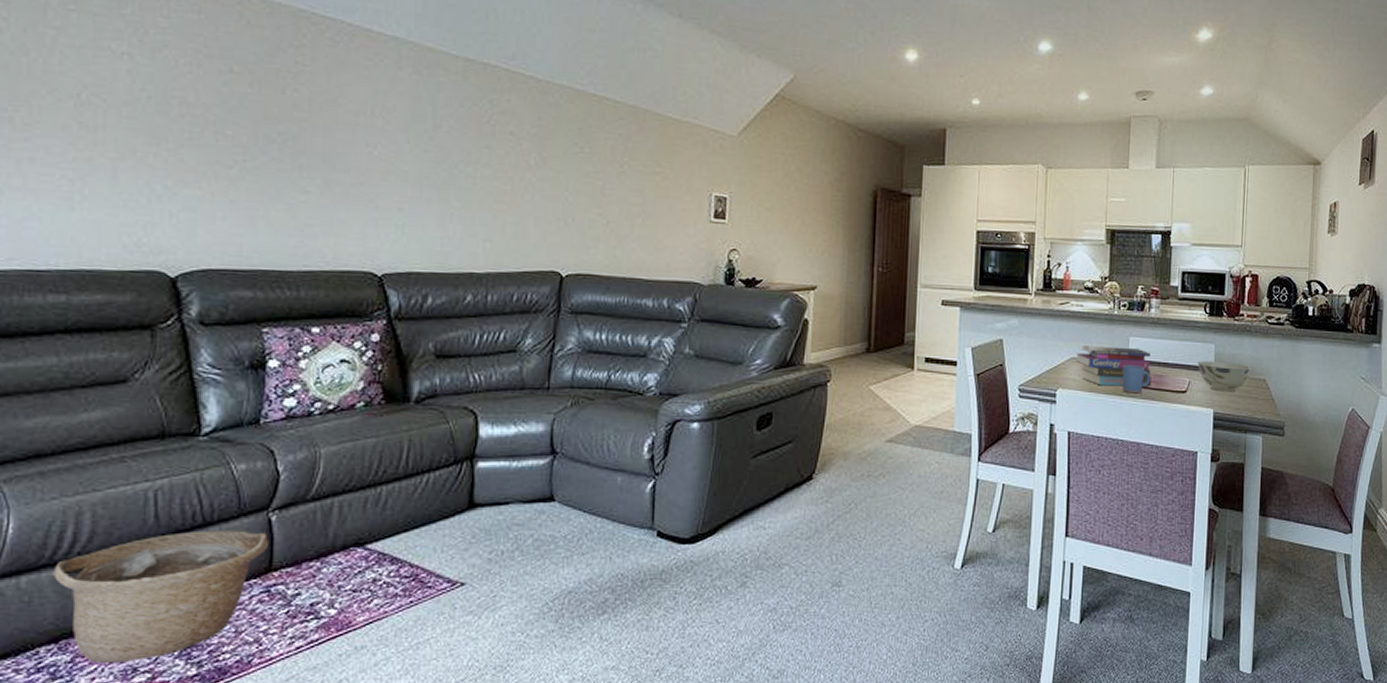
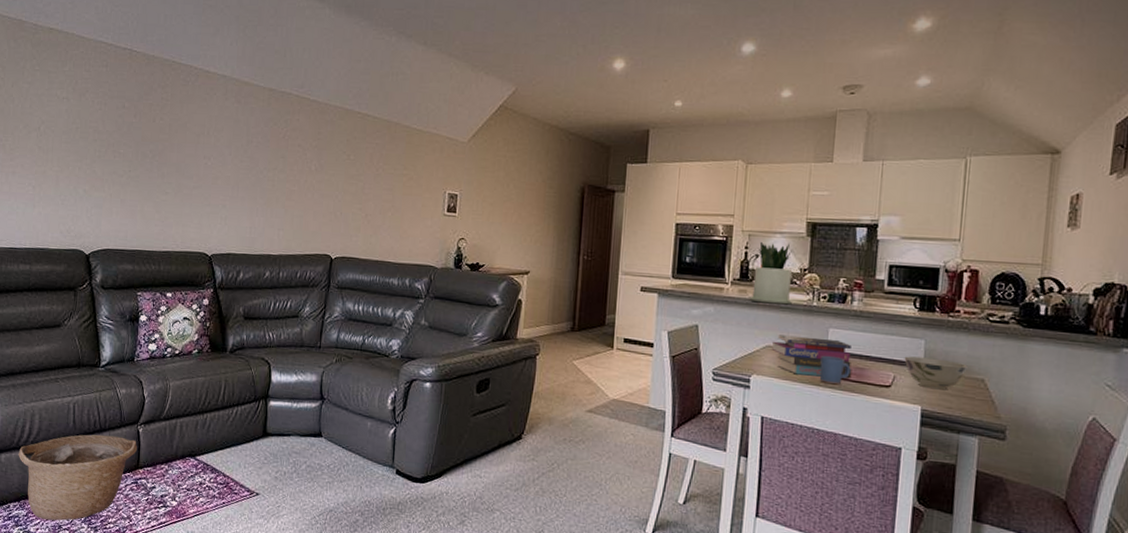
planter: none [1053,250,1096,315] -> present [749,242,794,305]

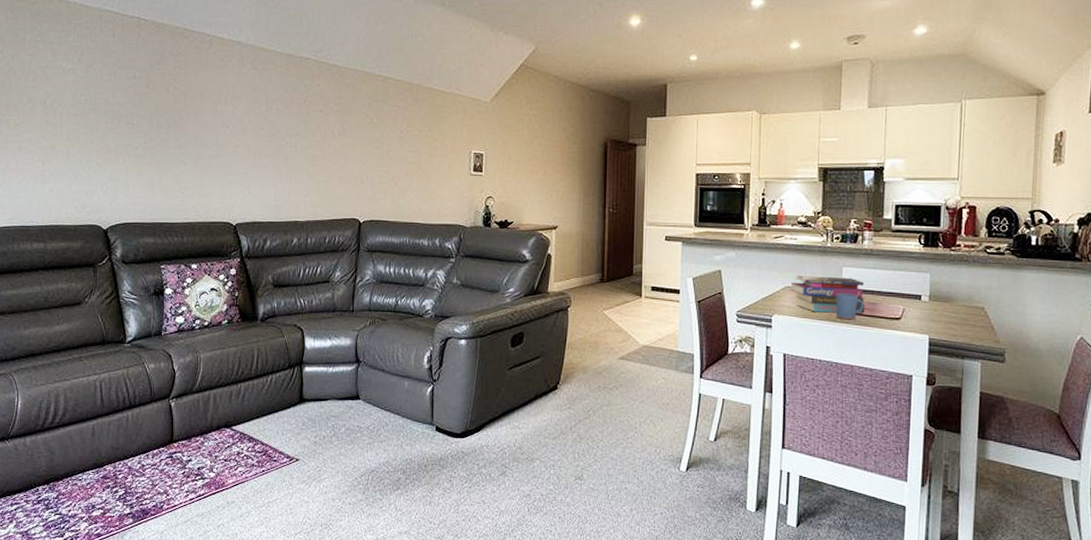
basket: present [18,434,137,521] -> none [44,411,170,501]
planter: present [749,242,794,305] -> none [768,188,809,247]
bowl: present [904,356,968,390] -> none [912,289,969,319]

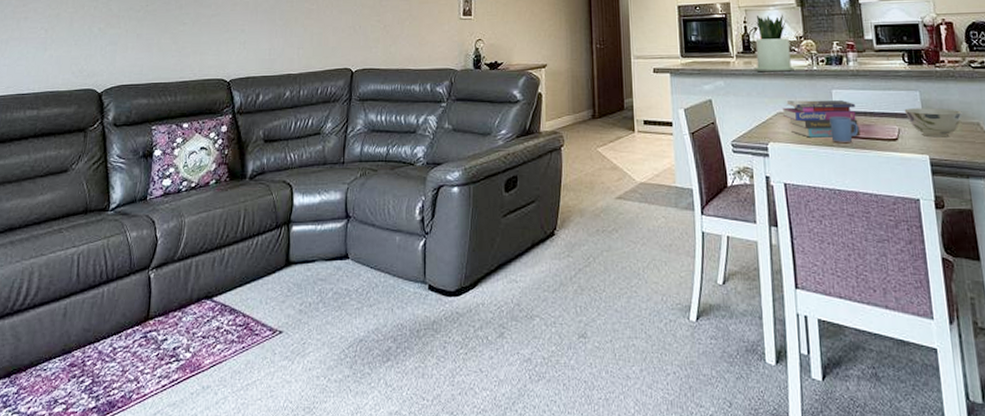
planter: none [768,188,809,247] -> present [755,14,795,73]
bowl: none [912,289,969,319] -> present [904,108,963,138]

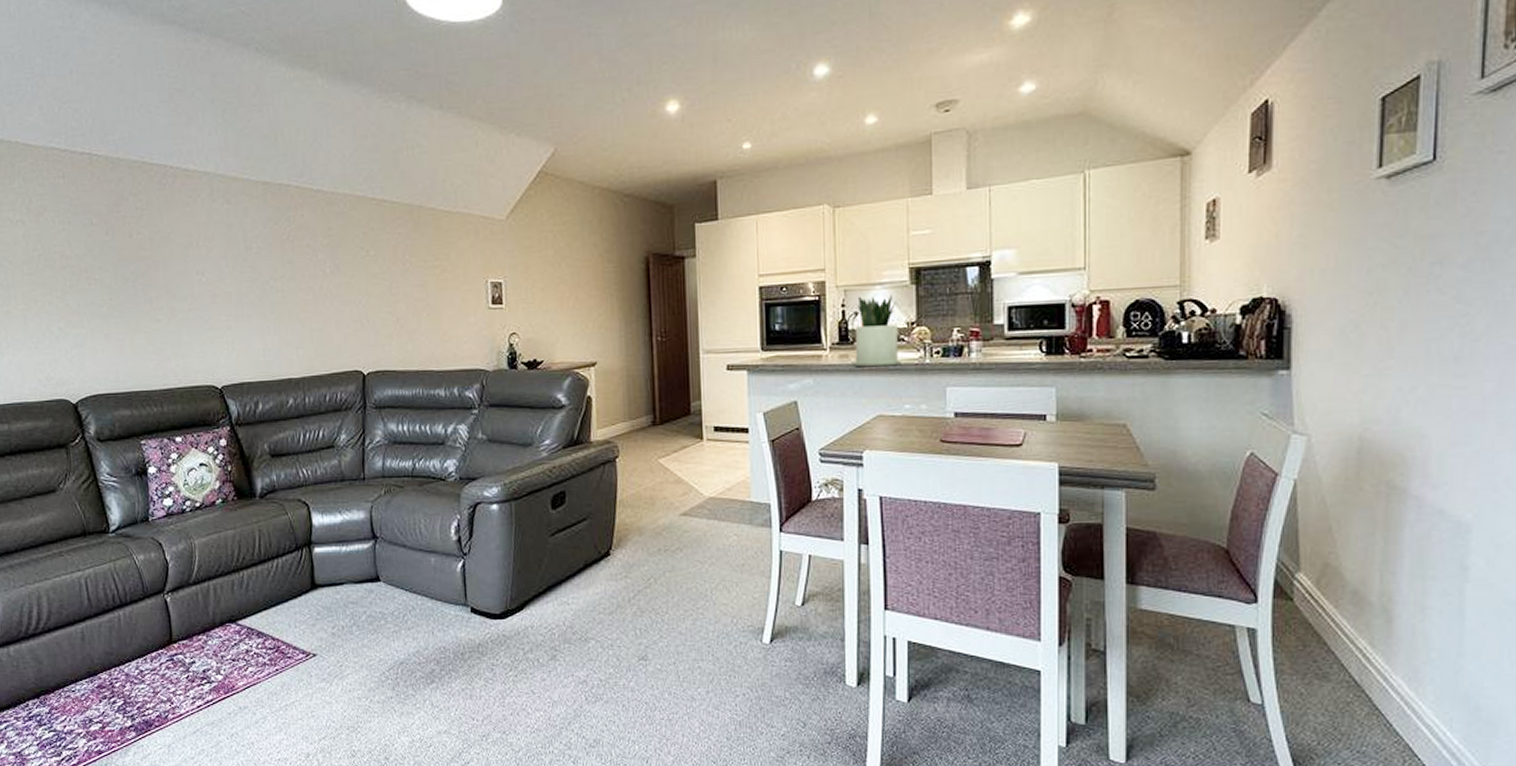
books: present [783,100,861,138] -> none [884,399,977,444]
mug: present [829,115,859,144] -> none [940,418,975,451]
bowl: present [904,108,963,138] -> none [1034,407,1106,443]

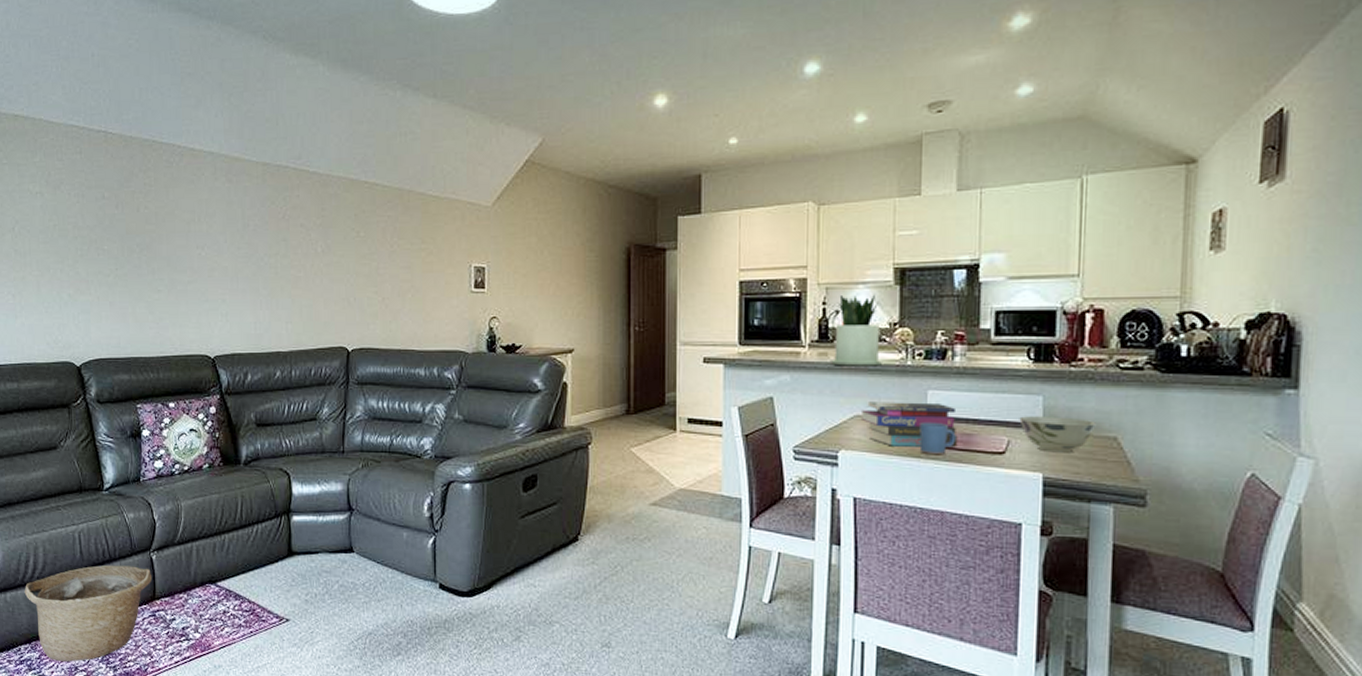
basket: none [29,610,167,715] -> present [24,565,151,662]
books: none [884,399,977,444] -> present [862,402,958,448]
mug: none [940,418,975,451] -> present [919,421,956,455]
bowl: none [1034,407,1106,443] -> present [1019,416,1096,453]

